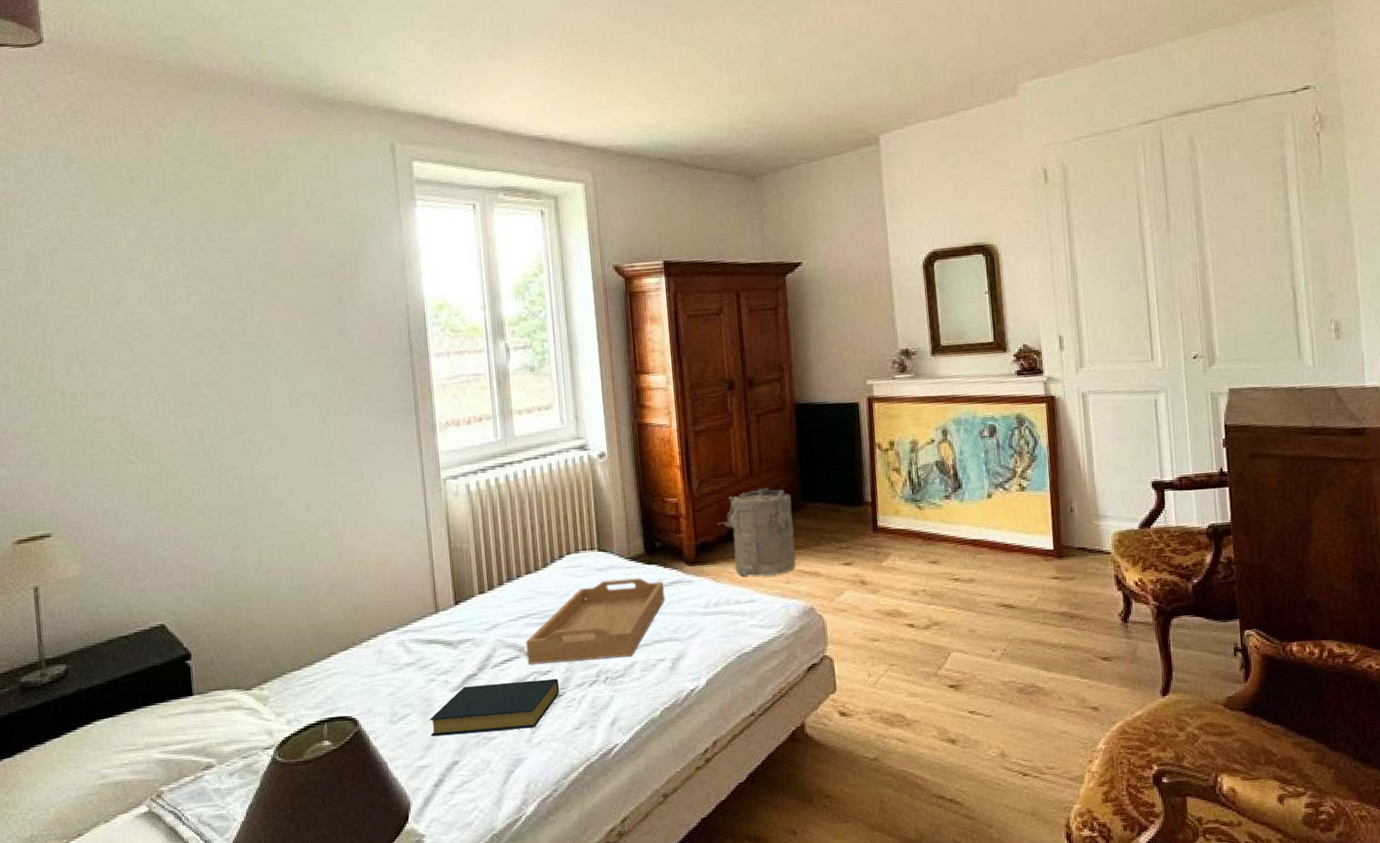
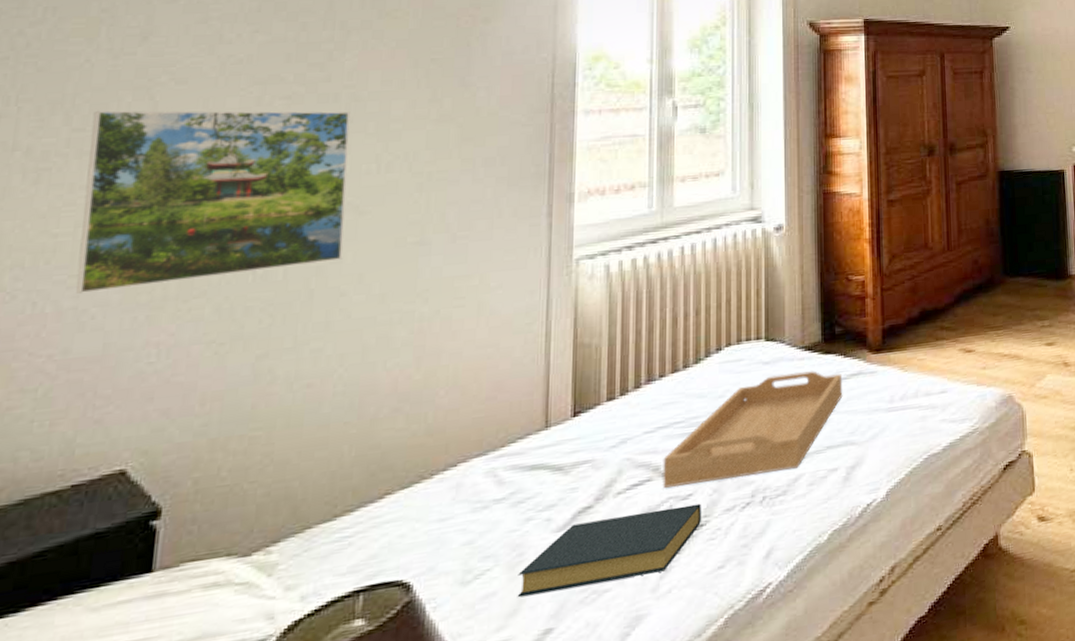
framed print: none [97,357,277,499] -> present [76,110,351,295]
laundry hamper: present [718,488,796,577] -> none [909,262,995,364]

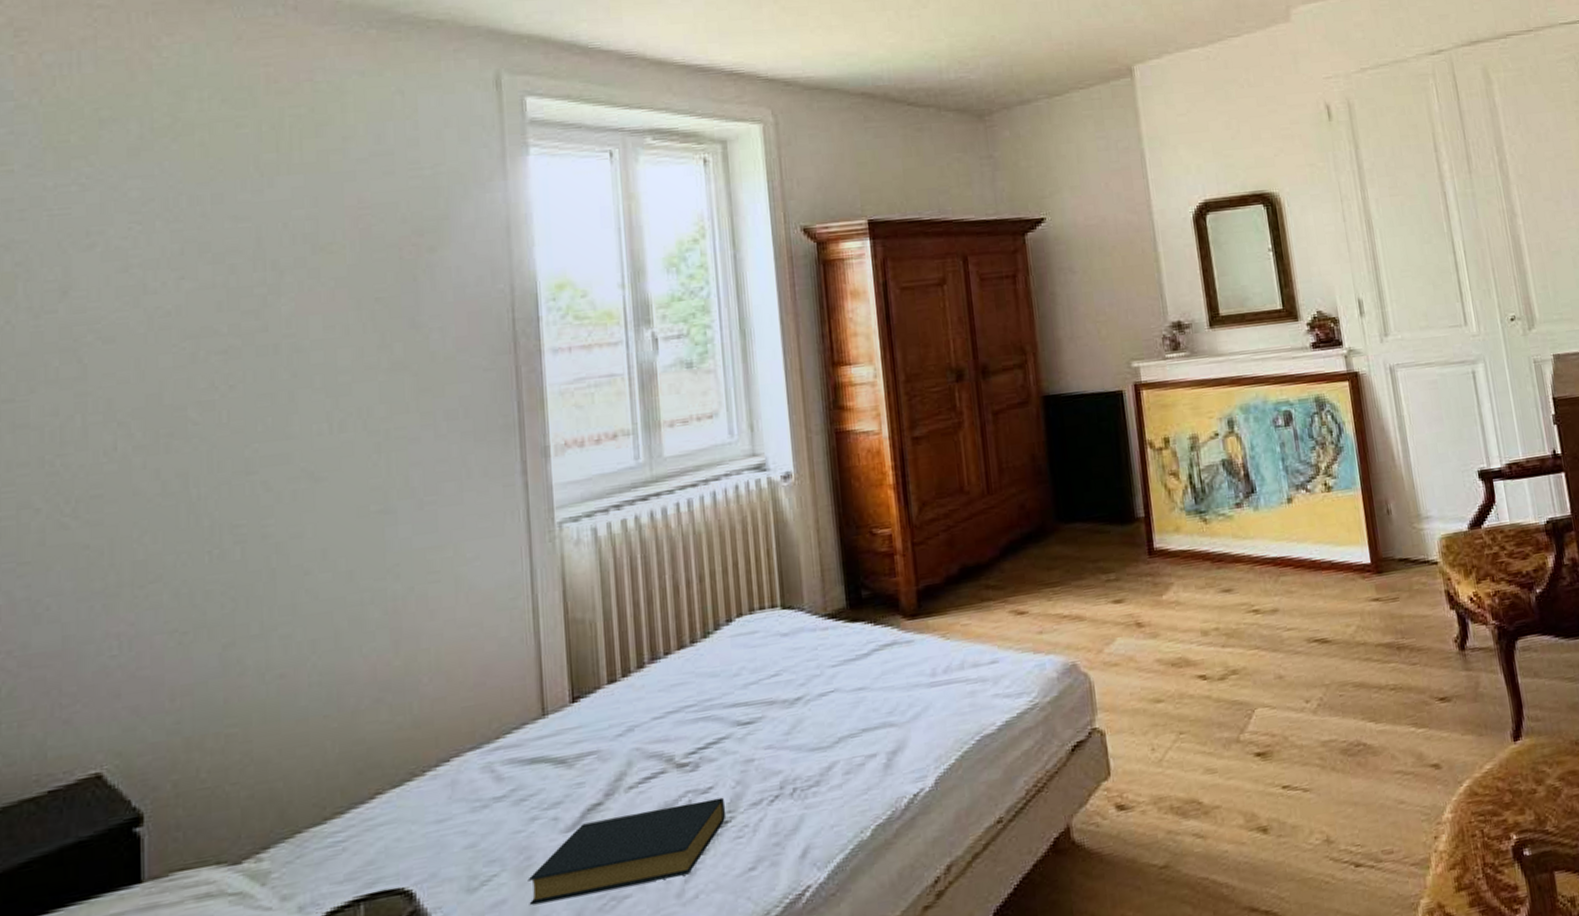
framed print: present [76,110,351,295] -> none [21,364,303,584]
serving tray: present [663,371,843,488] -> none [676,642,876,781]

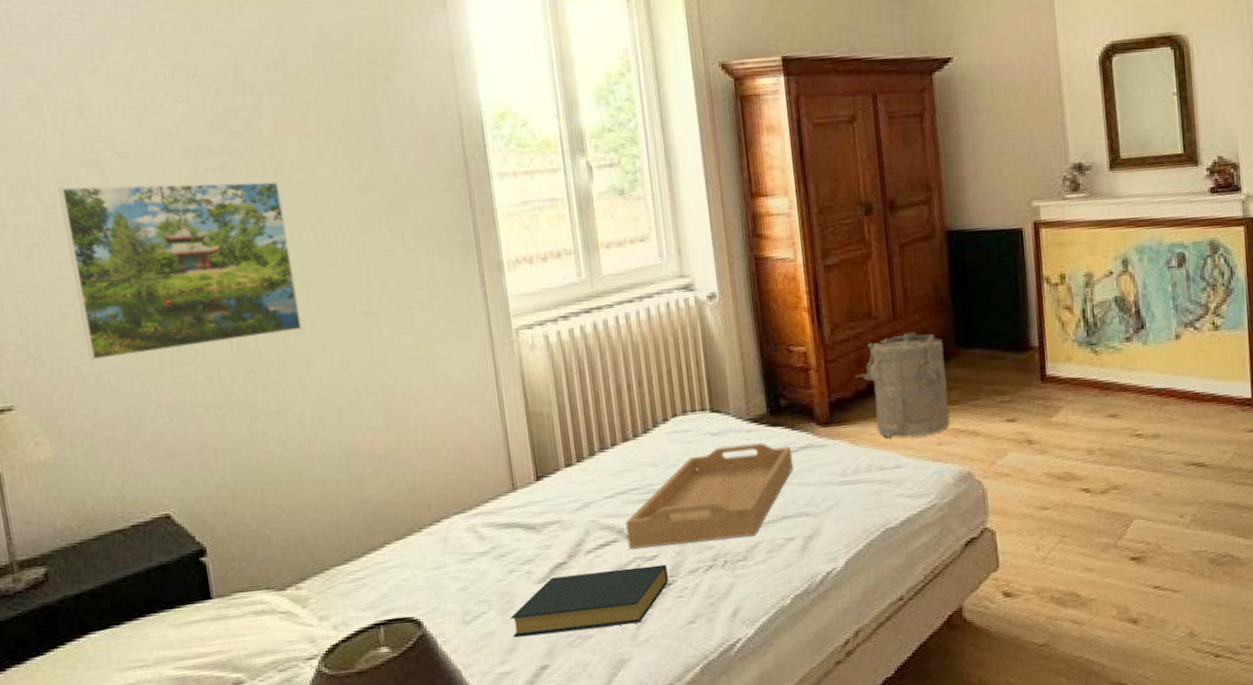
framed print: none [21,364,303,584] -> present [58,181,303,361]
serving tray: none [676,642,876,781] -> present [625,443,794,549]
laundry hamper: none [946,507,1051,629] -> present [855,332,950,439]

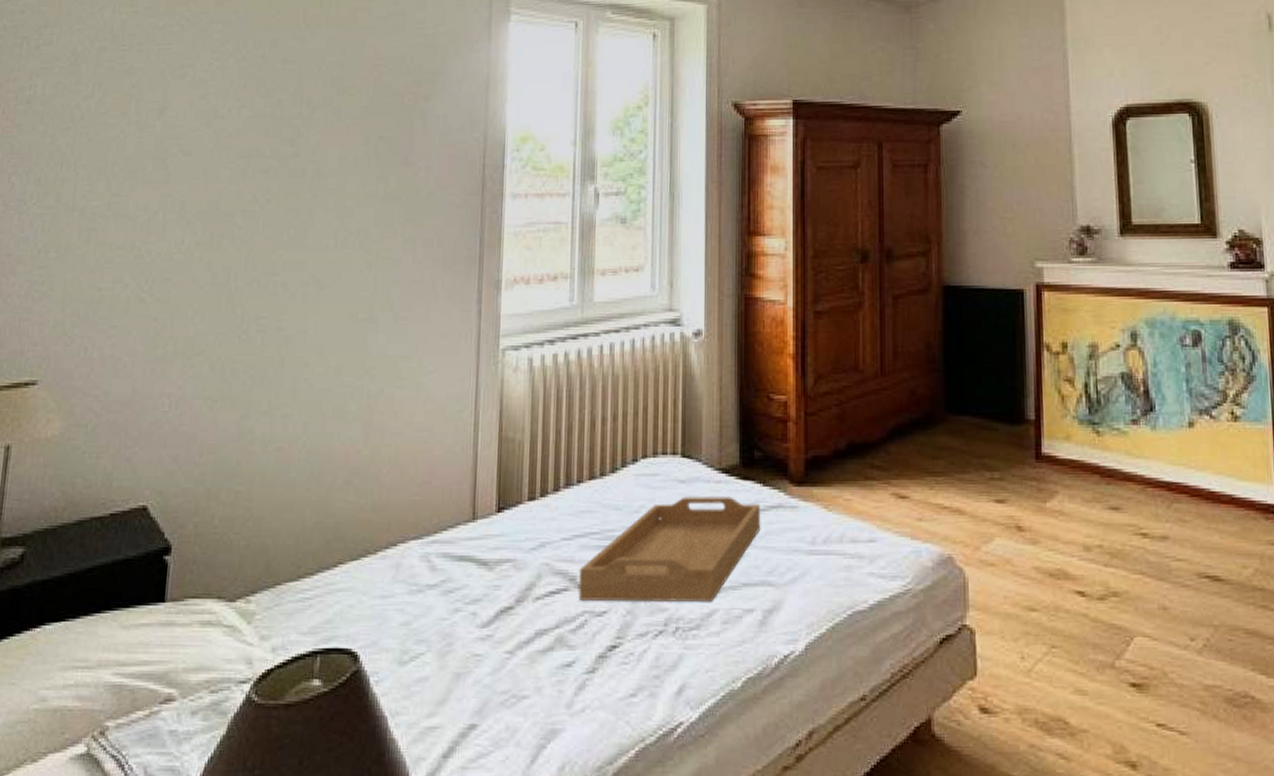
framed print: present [58,181,303,361] -> none [114,178,314,344]
hardback book: present [510,564,668,638] -> none [446,622,615,688]
laundry hamper: present [855,332,950,439] -> none [835,391,934,509]

